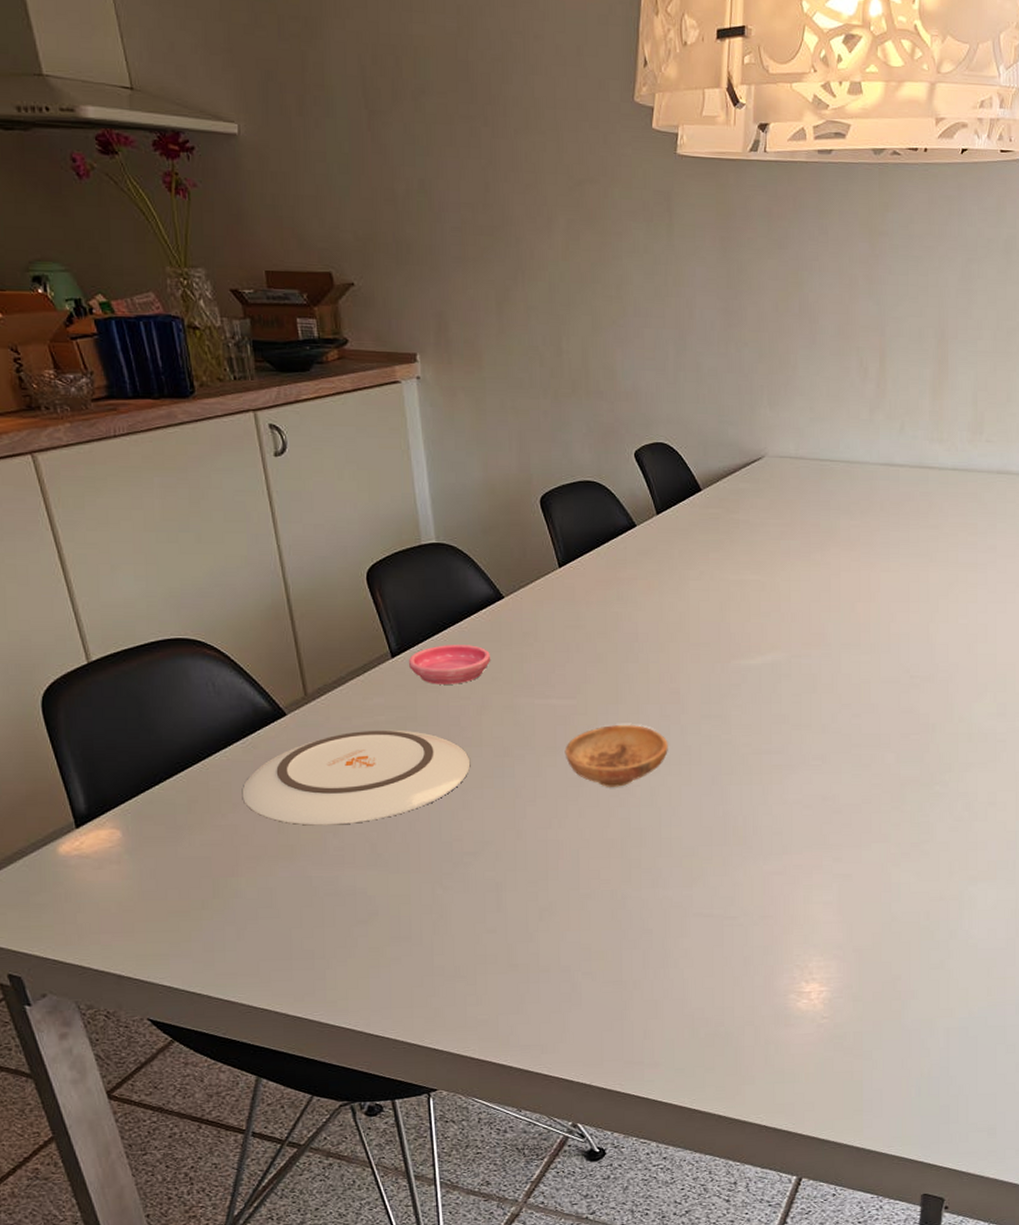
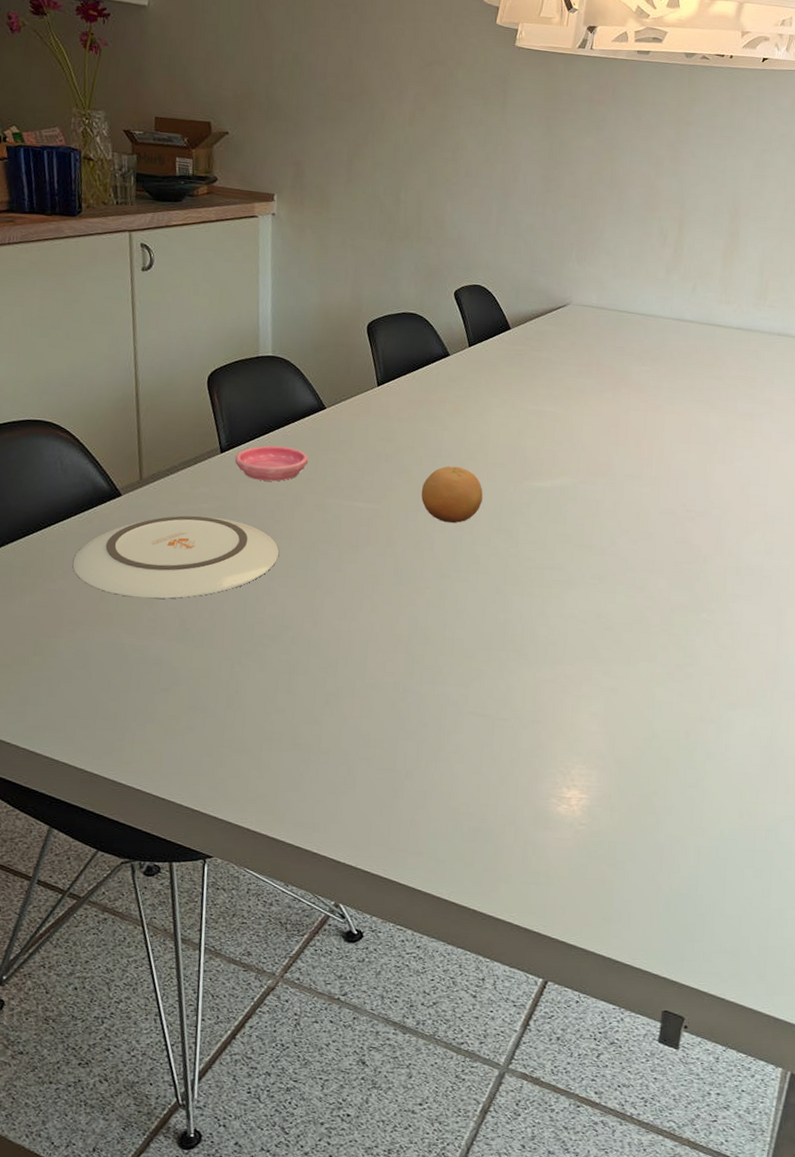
bowl: present [564,725,668,787] -> none [365,530,459,588]
fruit: none [619,650,688,713] -> present [421,466,483,524]

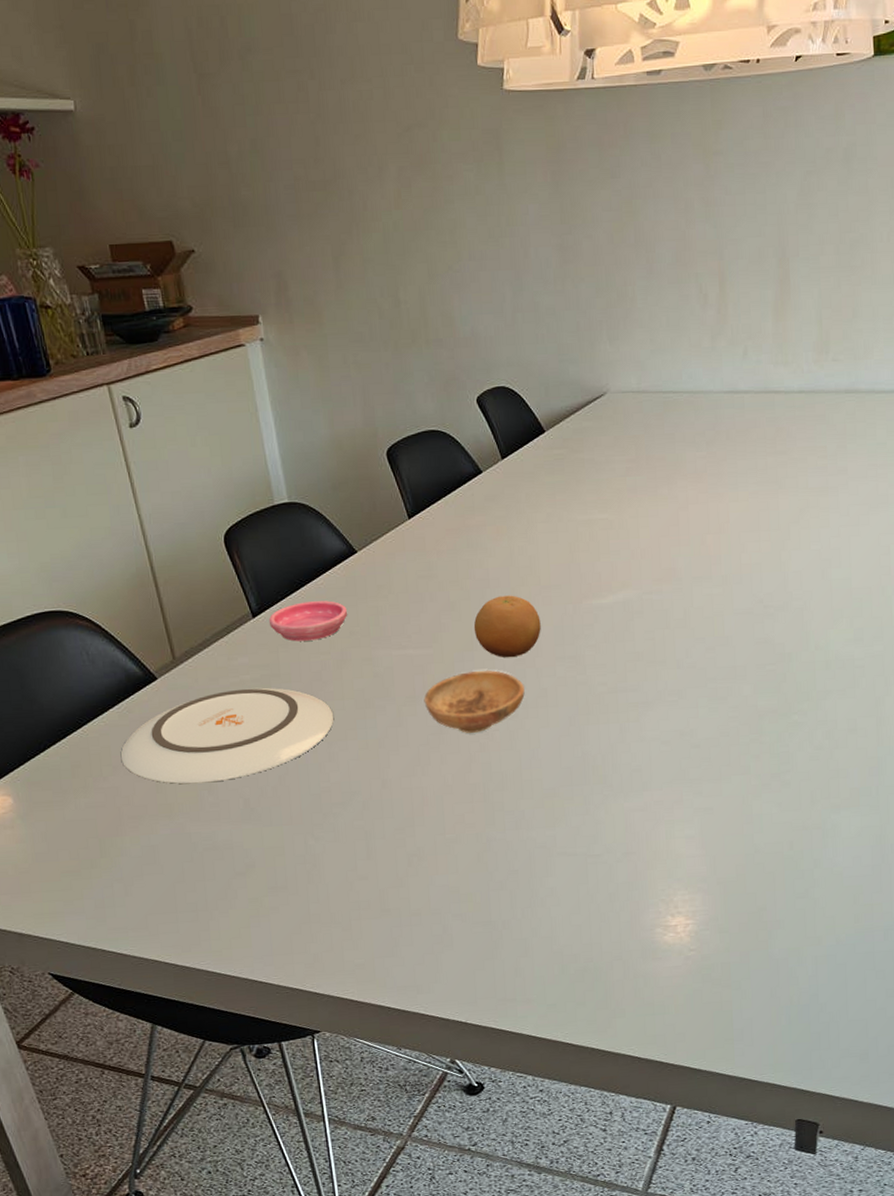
bowl: none [365,530,459,588] -> present [423,670,525,733]

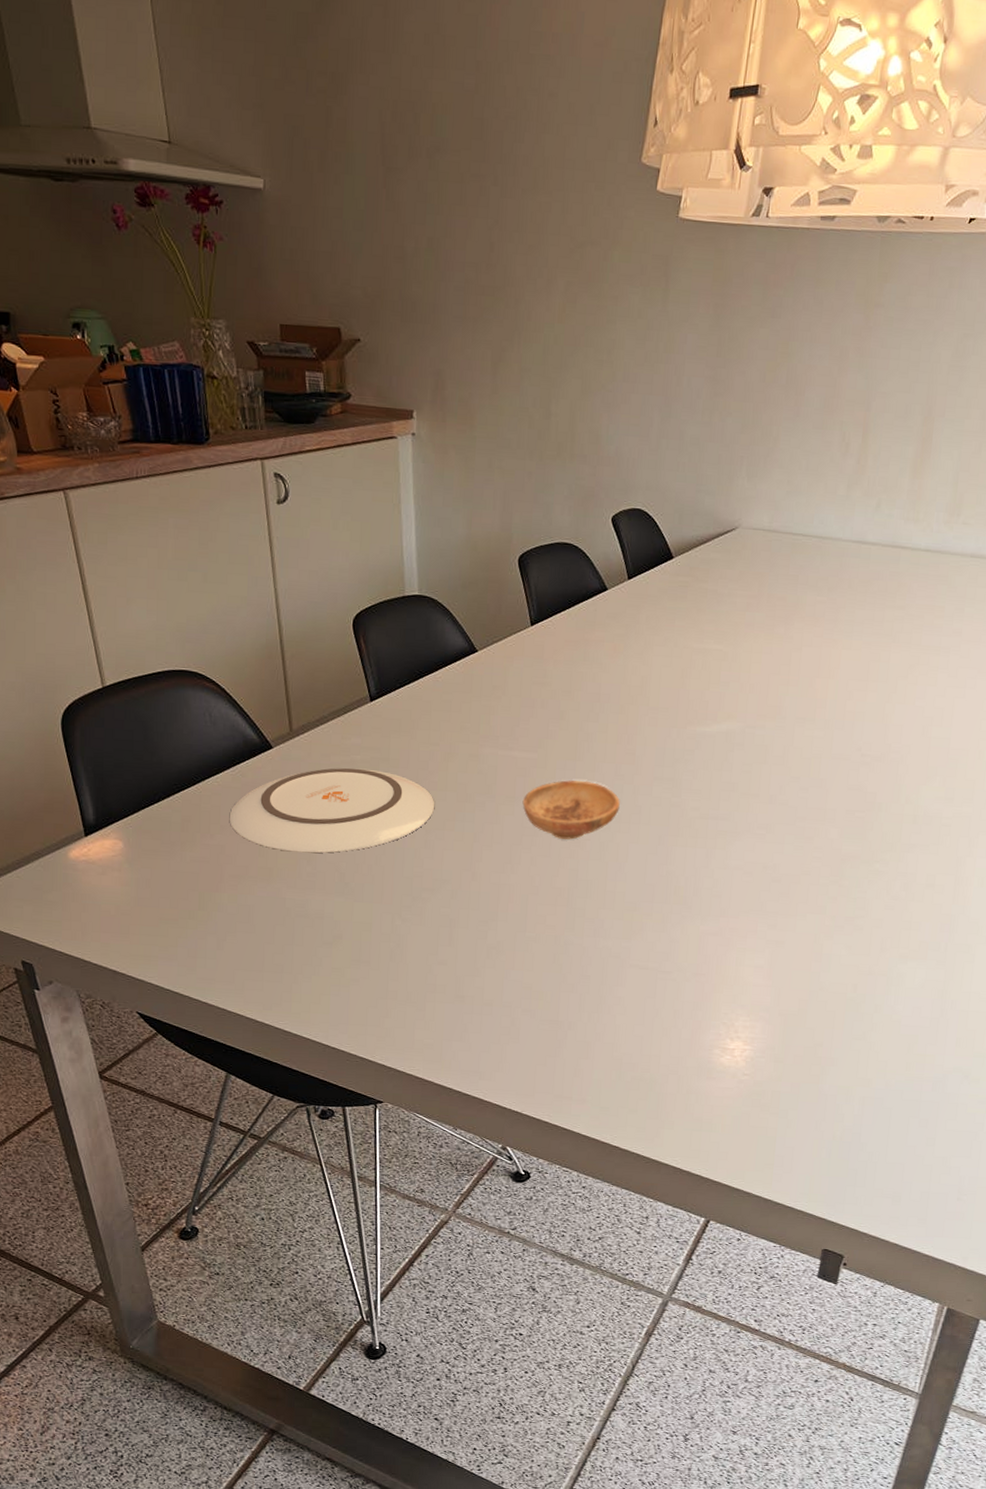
saucer: present [268,601,347,642] -> none [385,692,460,731]
fruit: present [473,595,541,658] -> none [579,711,644,772]

